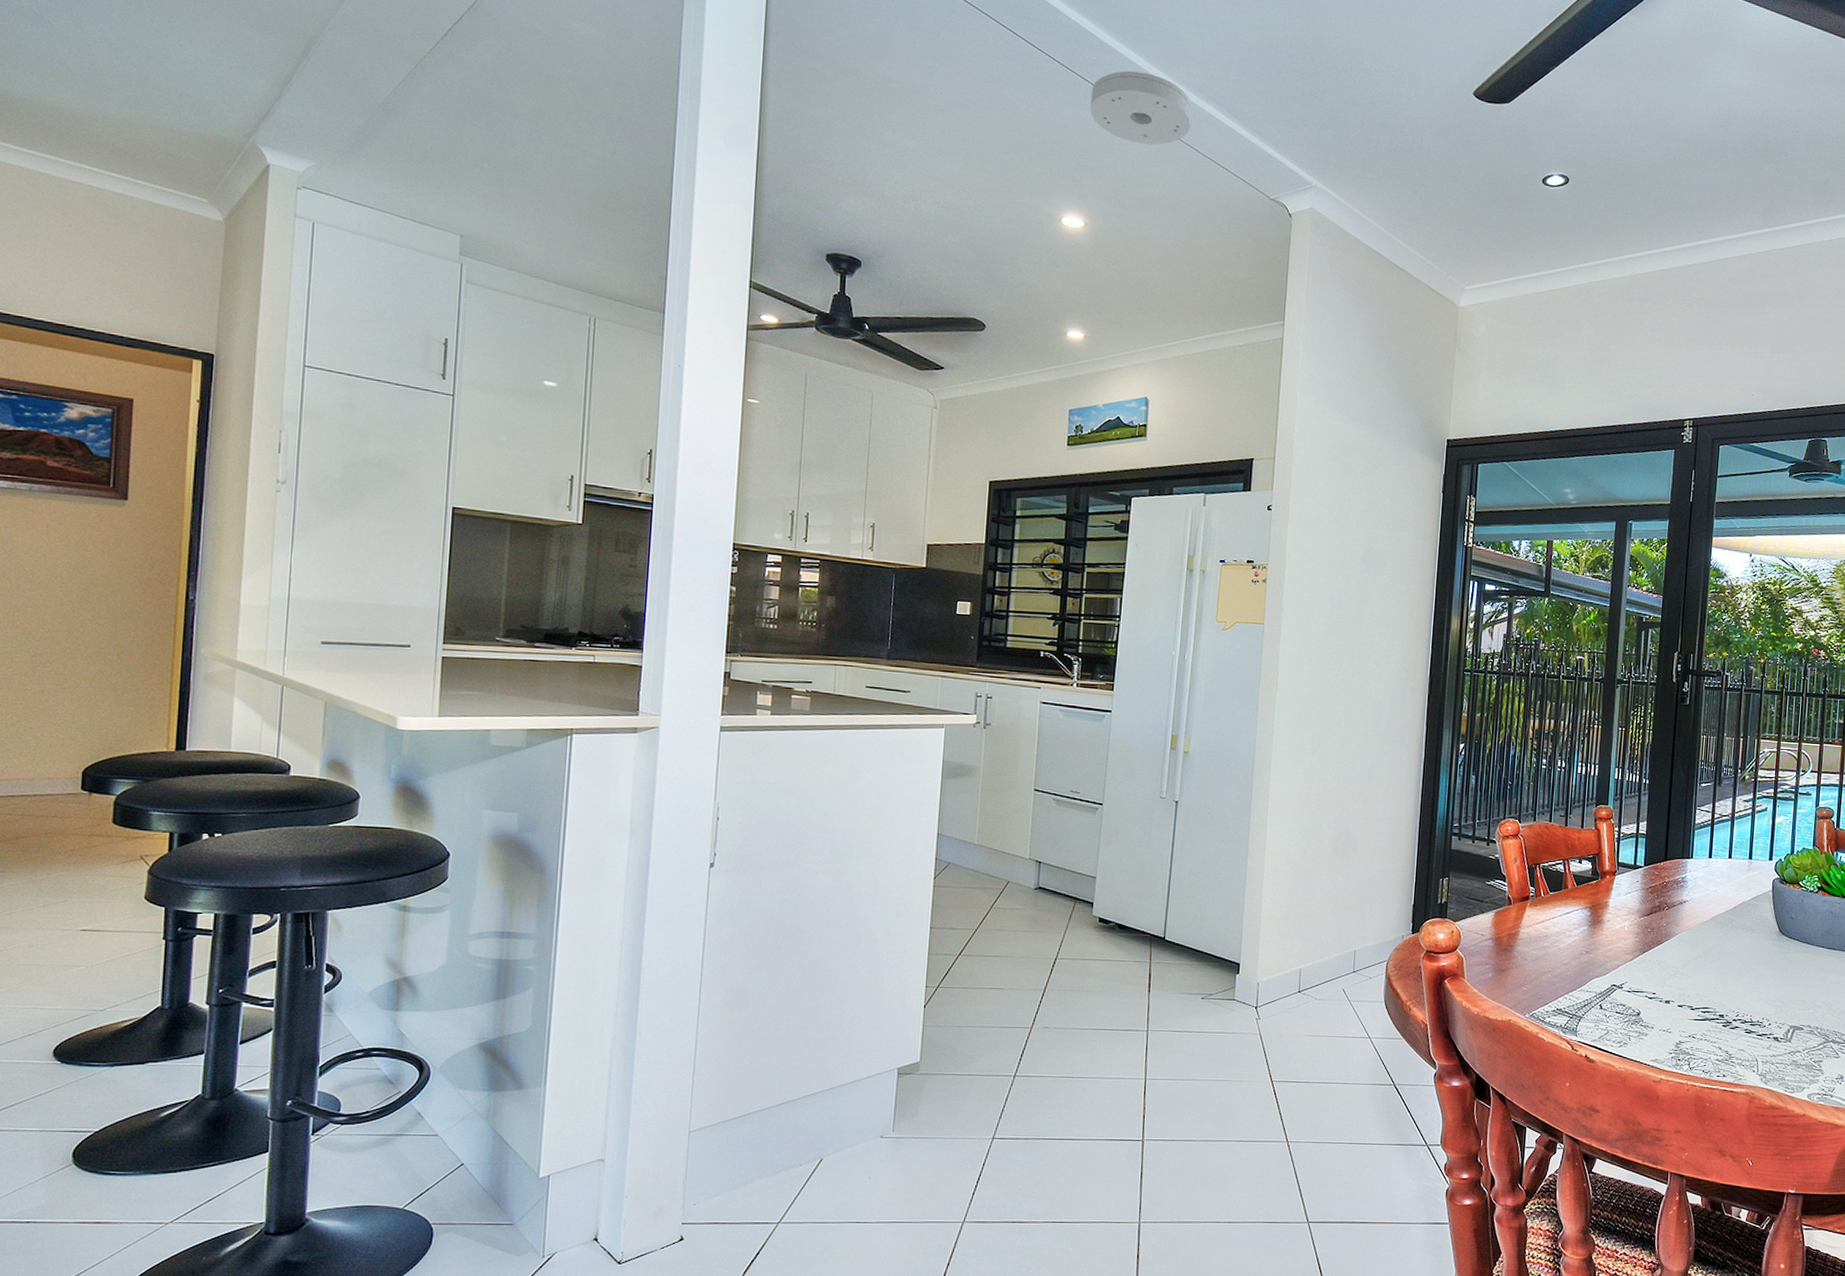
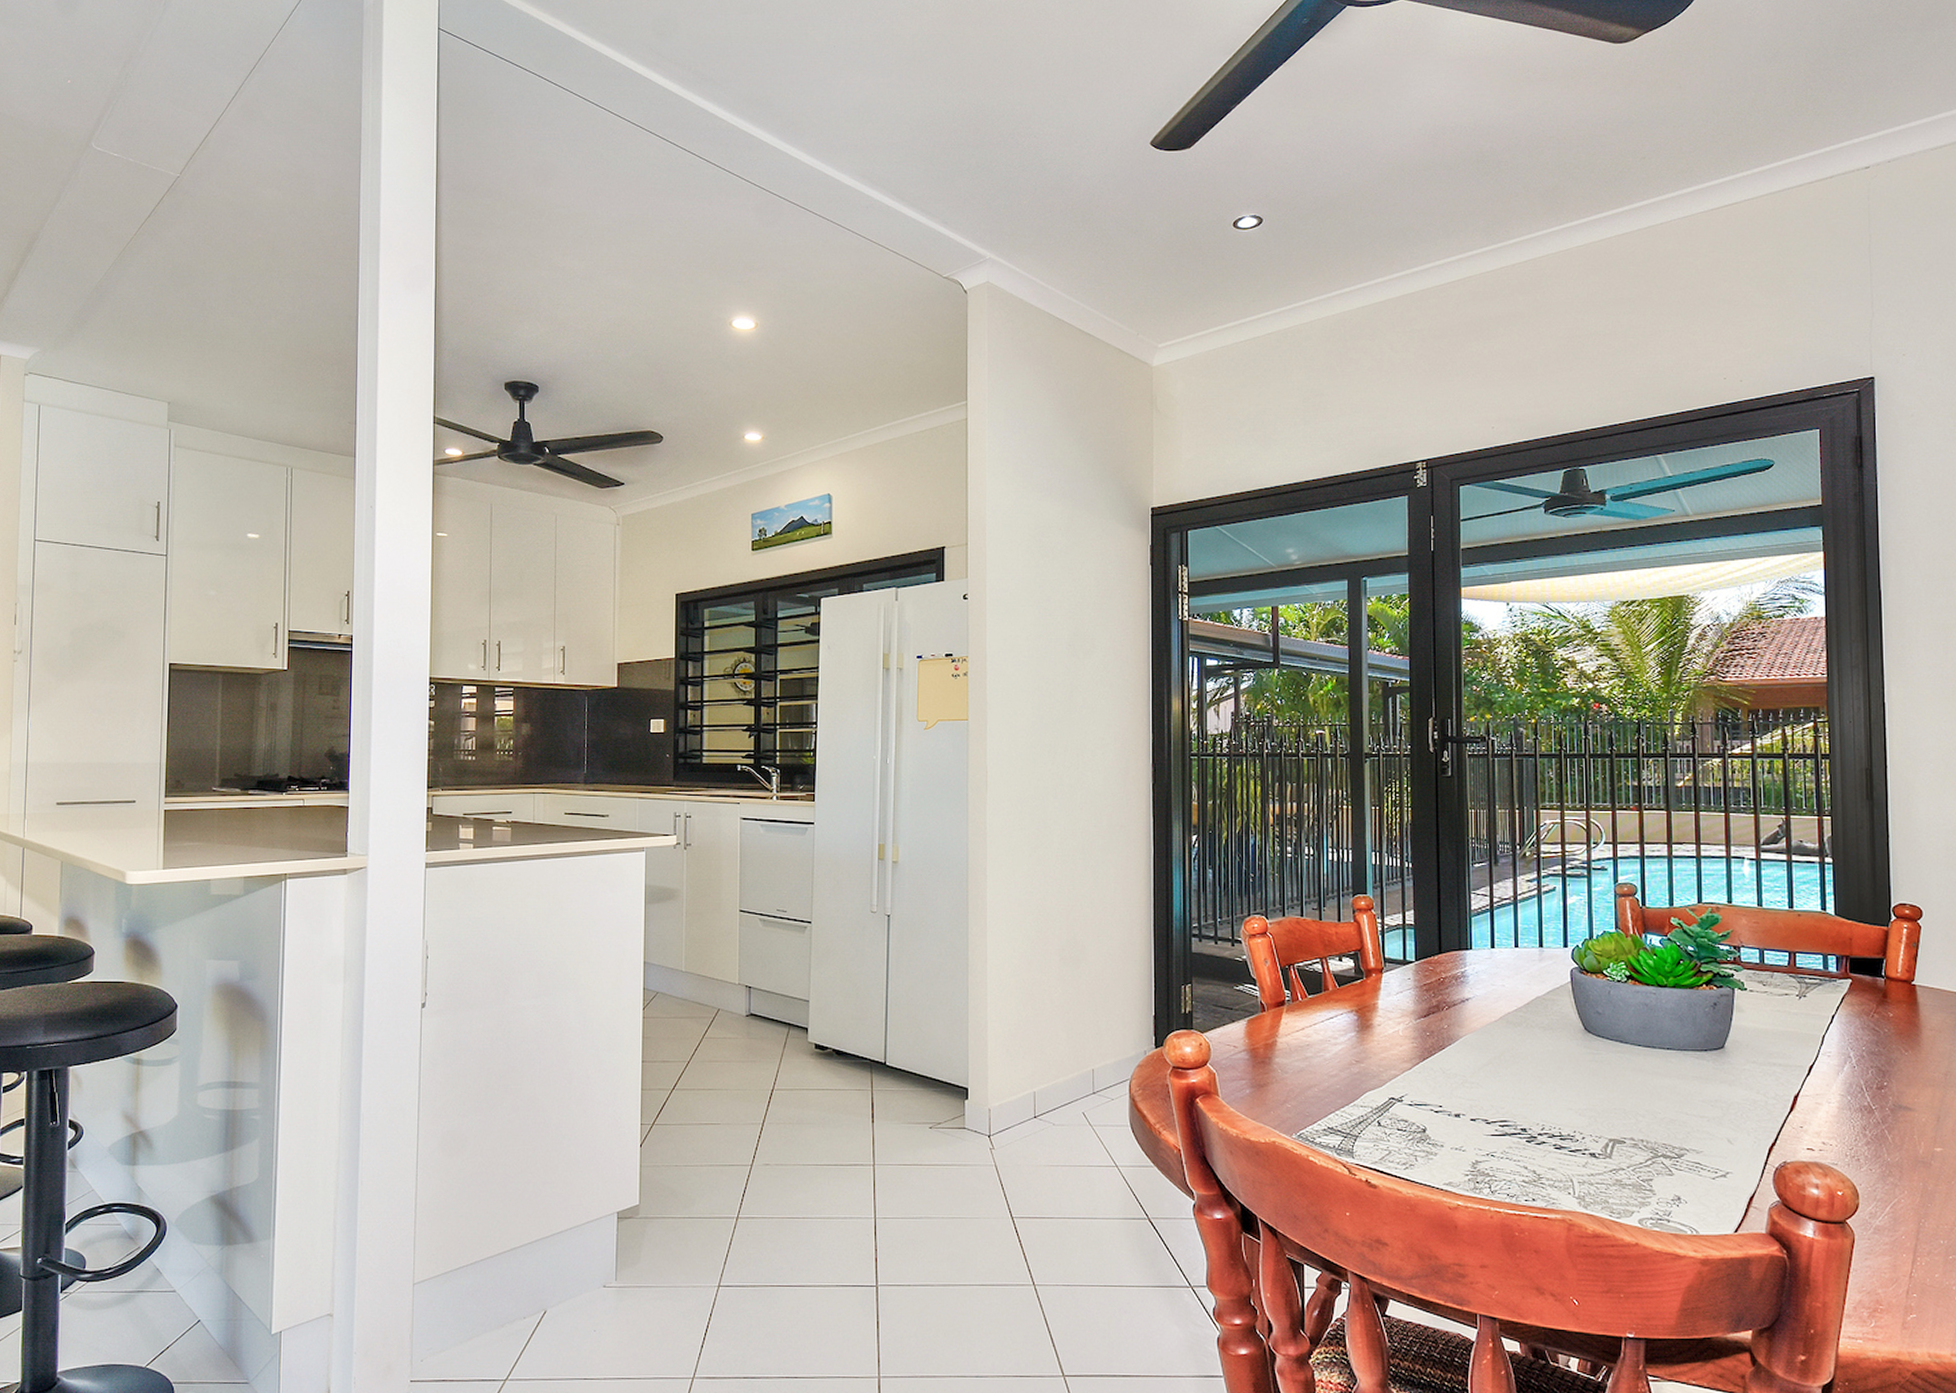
smoke detector: present [1090,70,1193,145] -> none [754,166,857,237]

